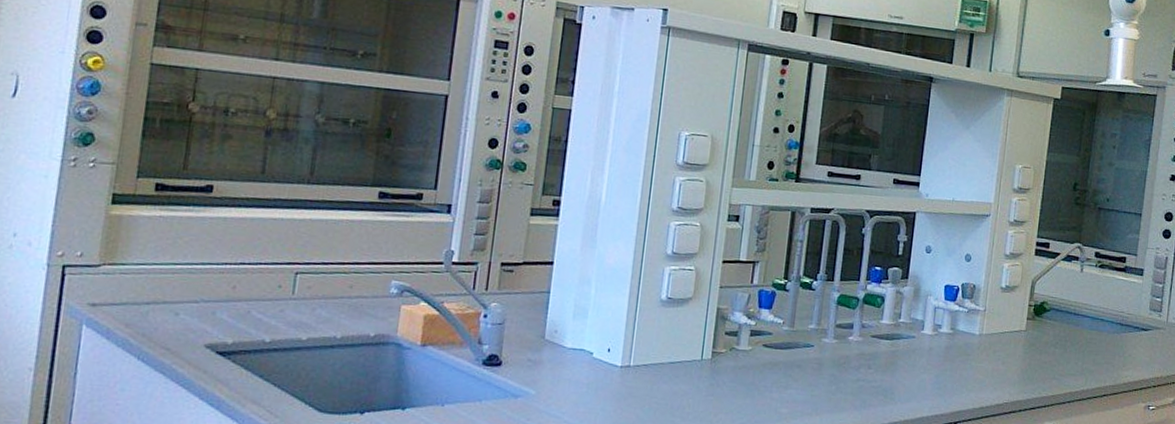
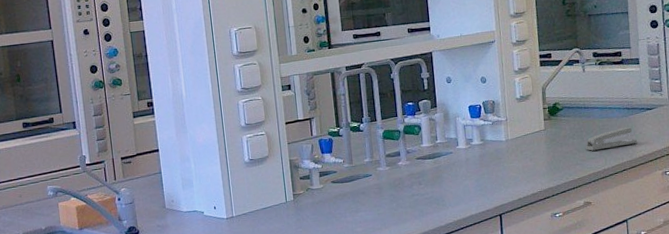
stapler: none [1067,345,1125,367] -> present [586,127,638,151]

